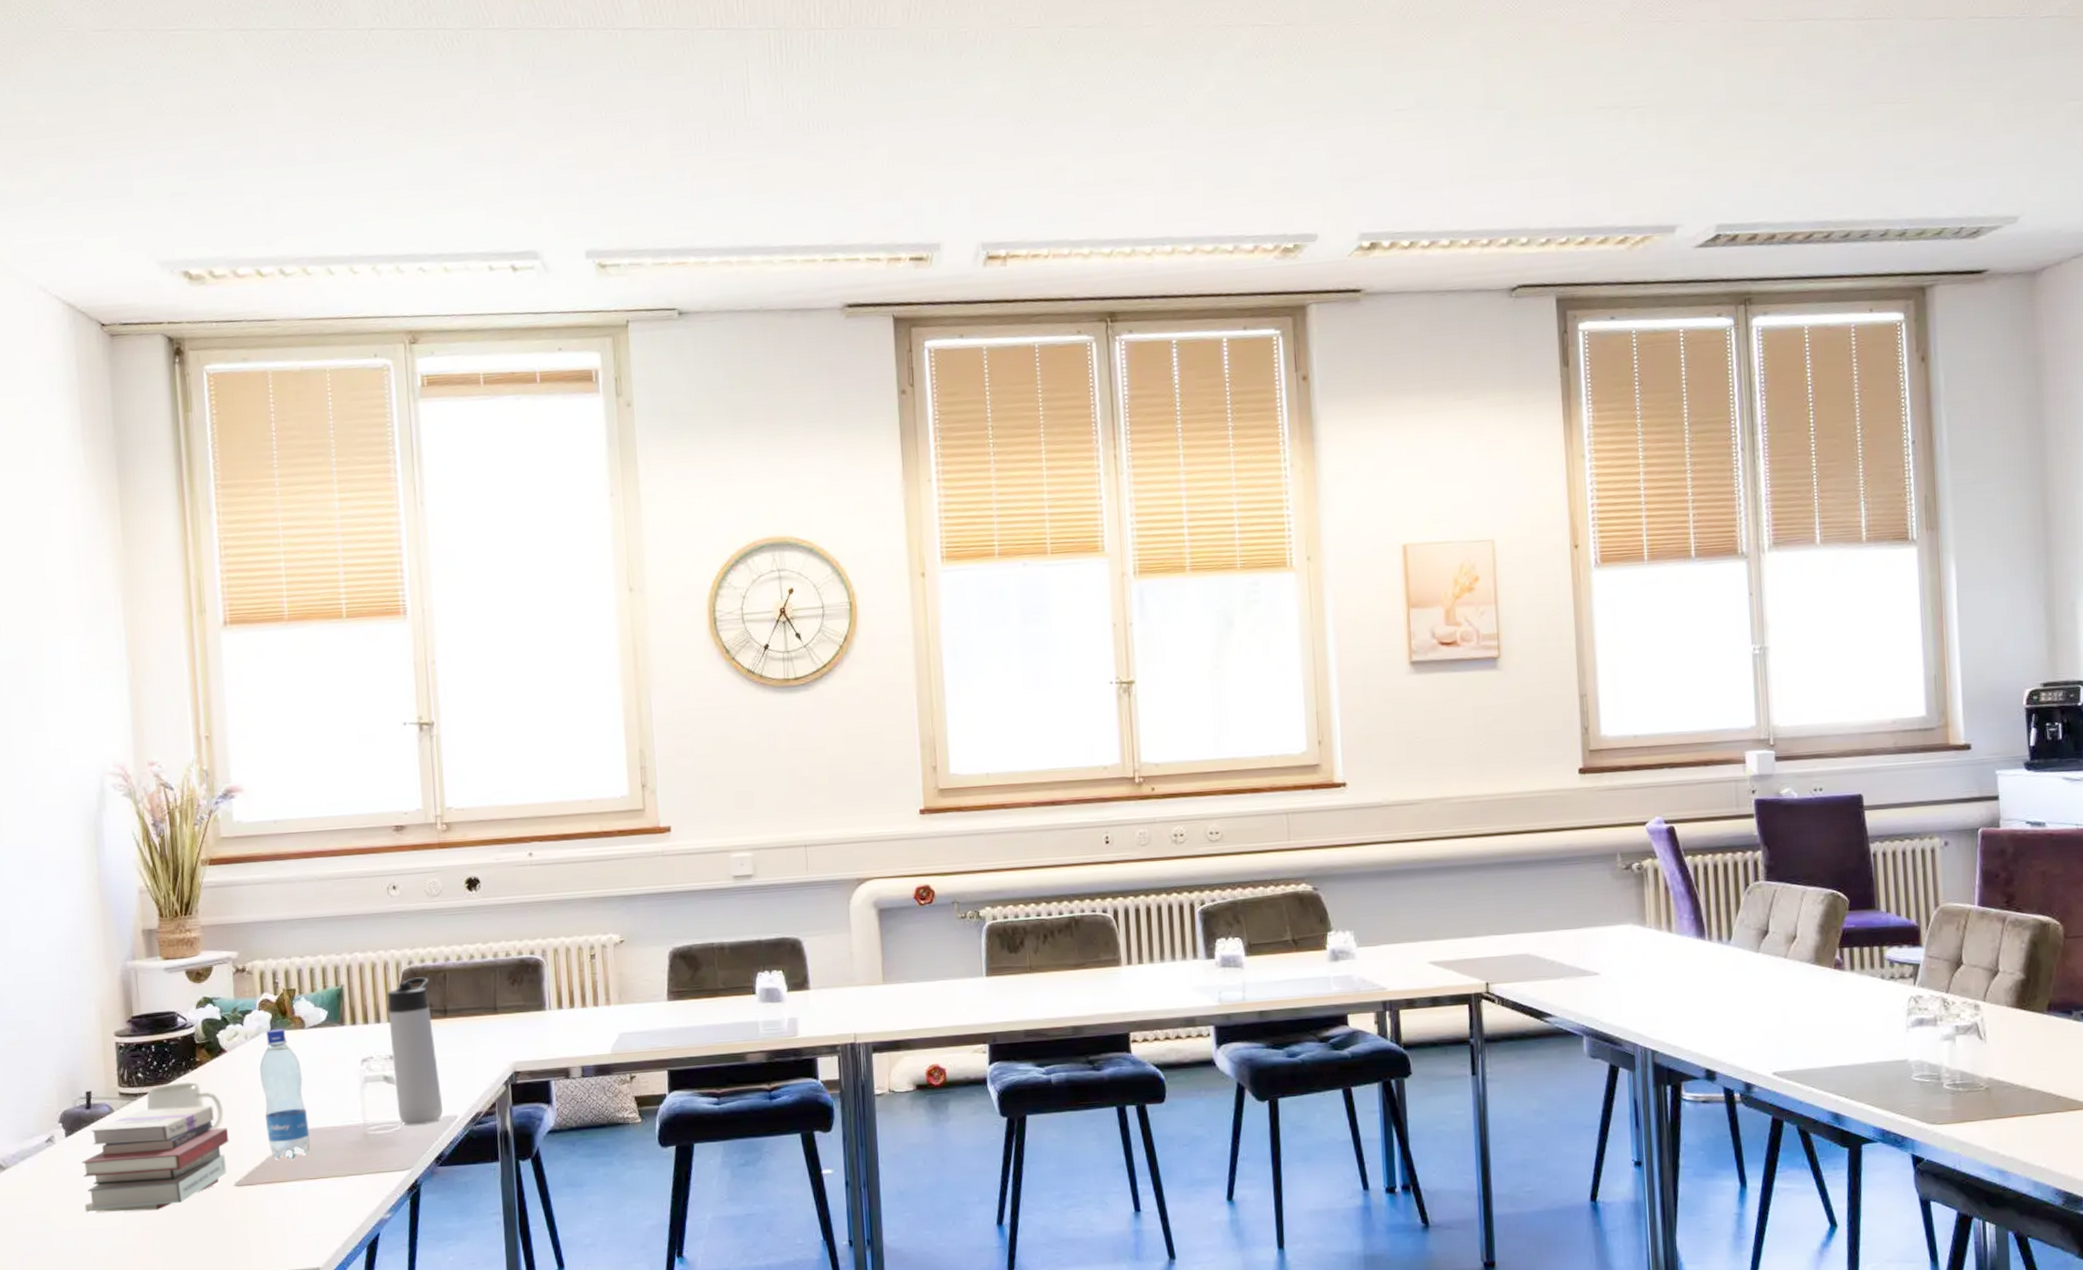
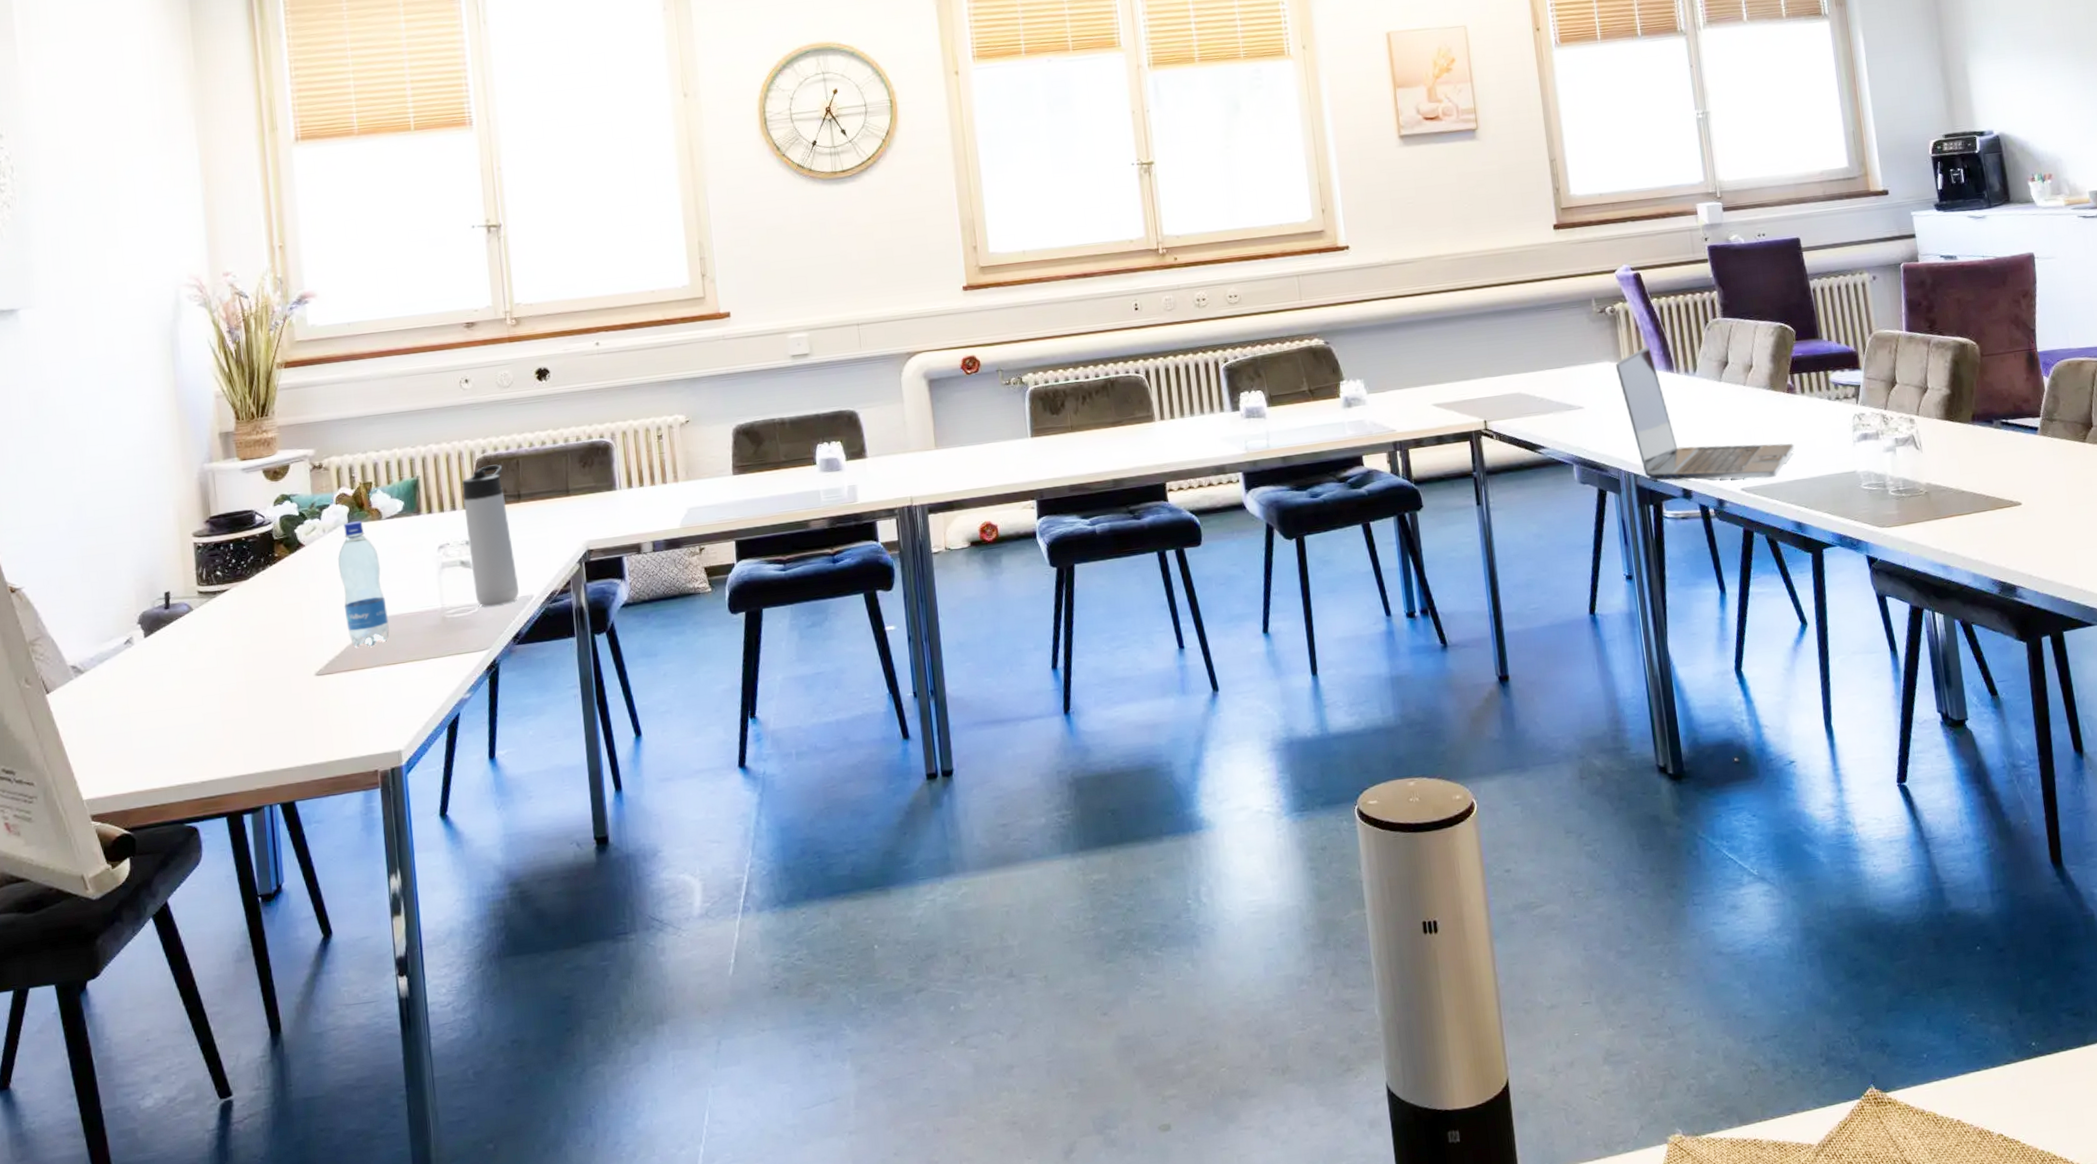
books: present [81,1106,229,1213] -> none [160,599,309,711]
mug: present [146,1081,224,1130] -> none [225,577,303,623]
laptop: none [1638,908,1838,1063] -> present [1615,346,1795,481]

